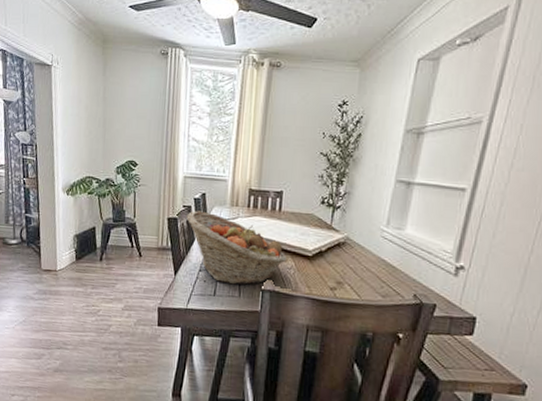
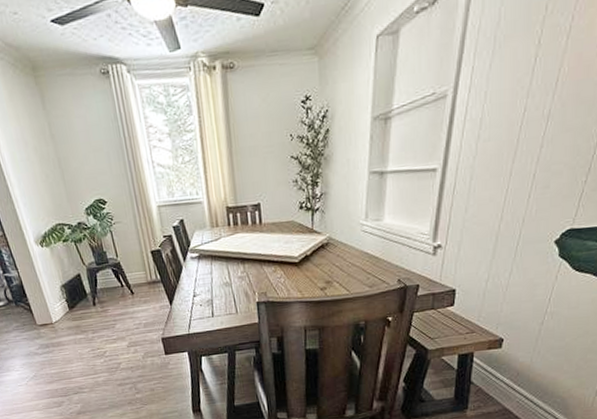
fruit basket: present [186,210,287,285] -> none [169,238,275,304]

